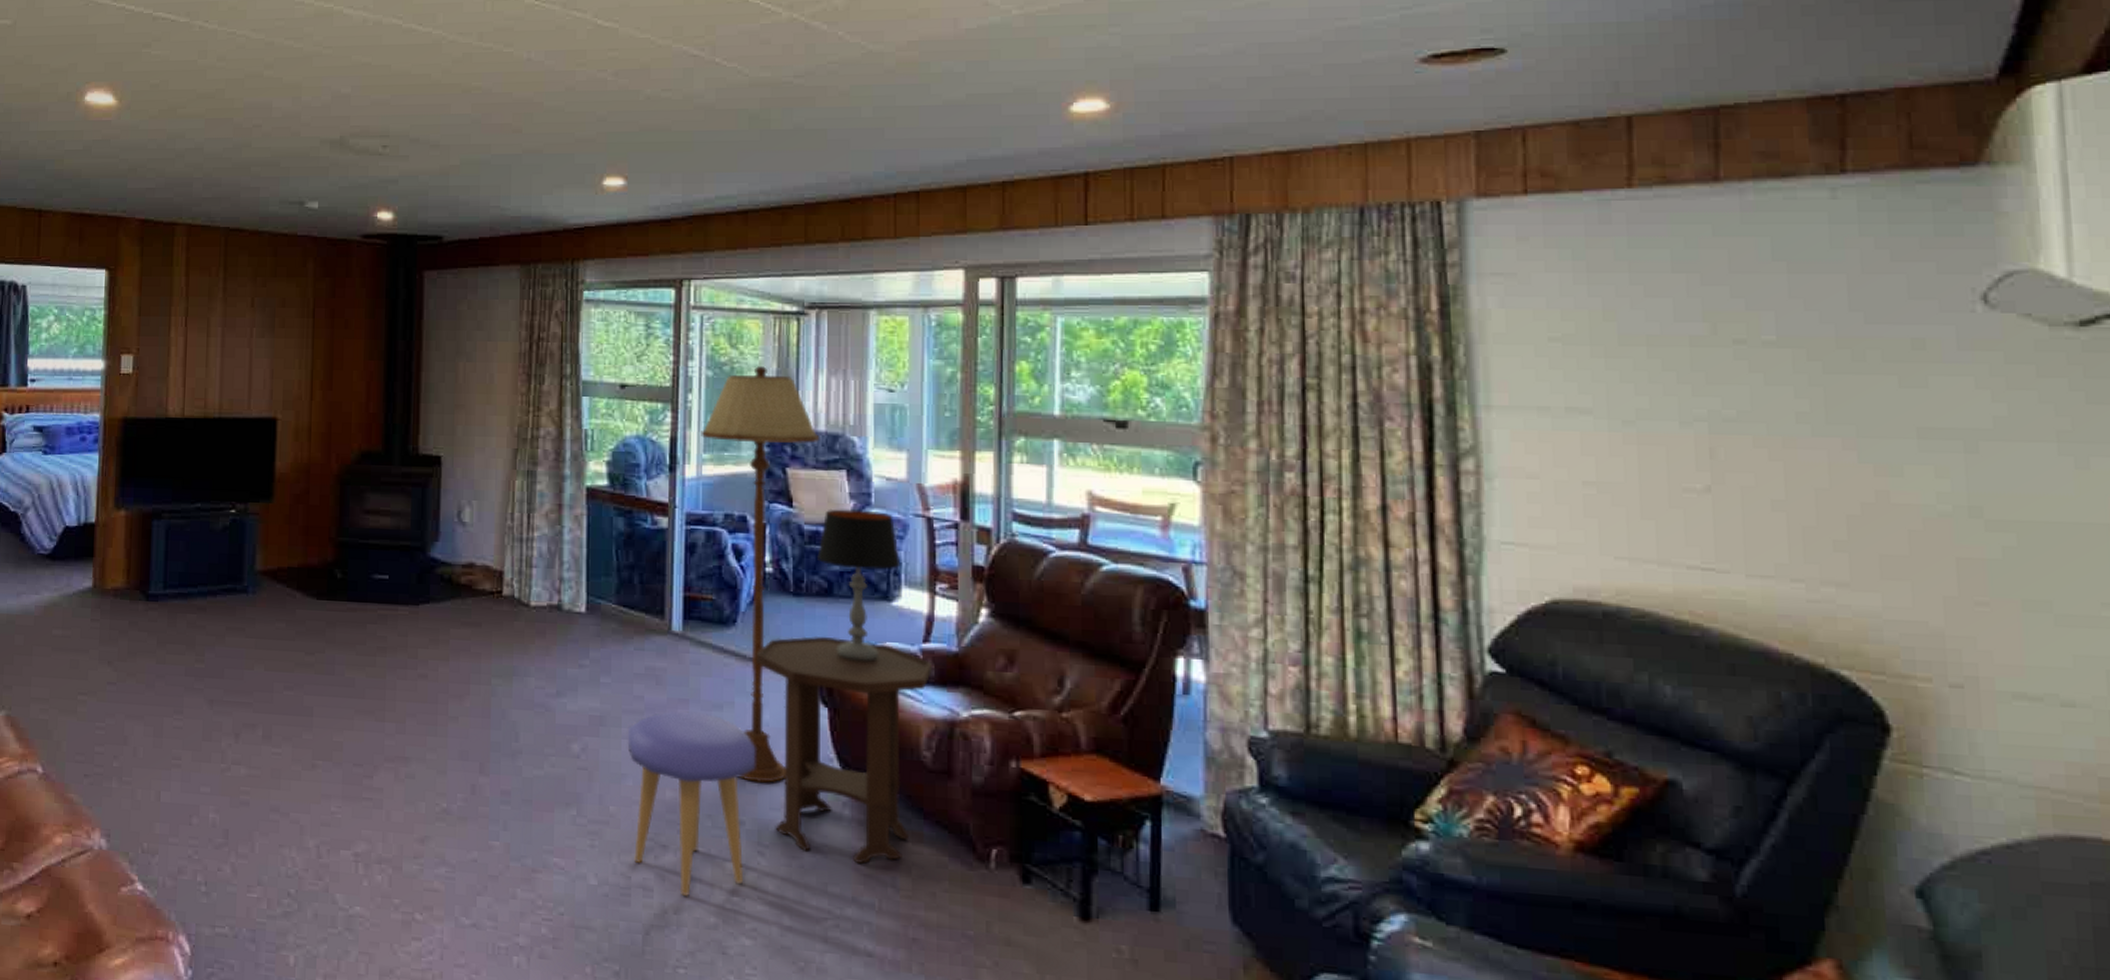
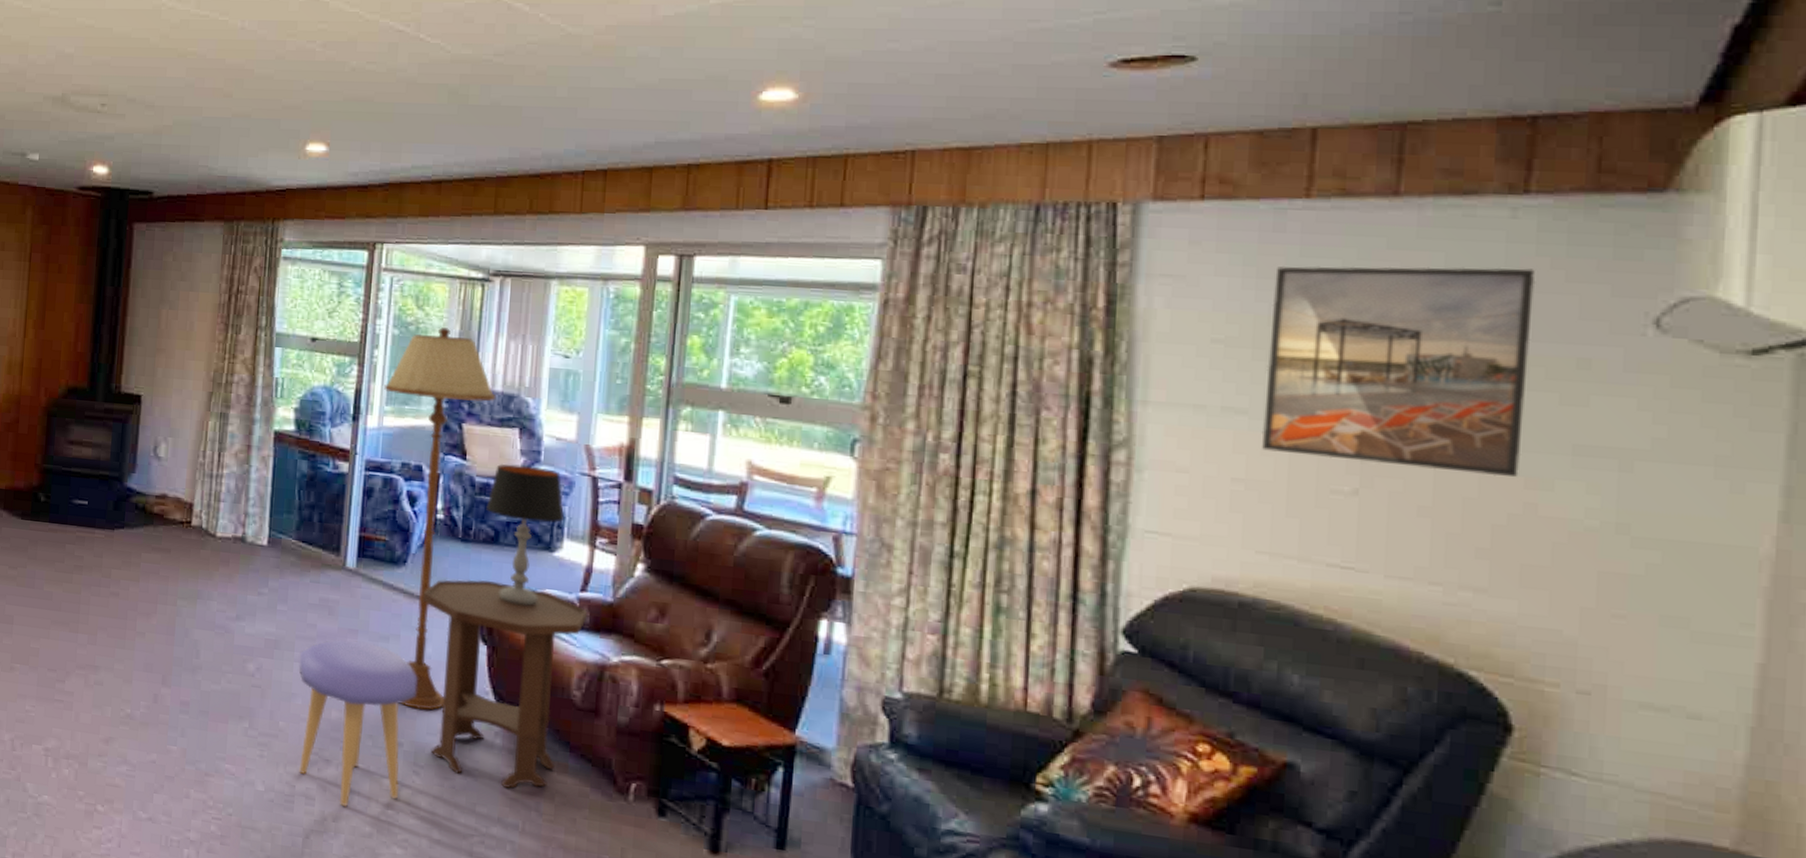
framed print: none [1605,249,1867,465] -> present [1261,265,1536,478]

